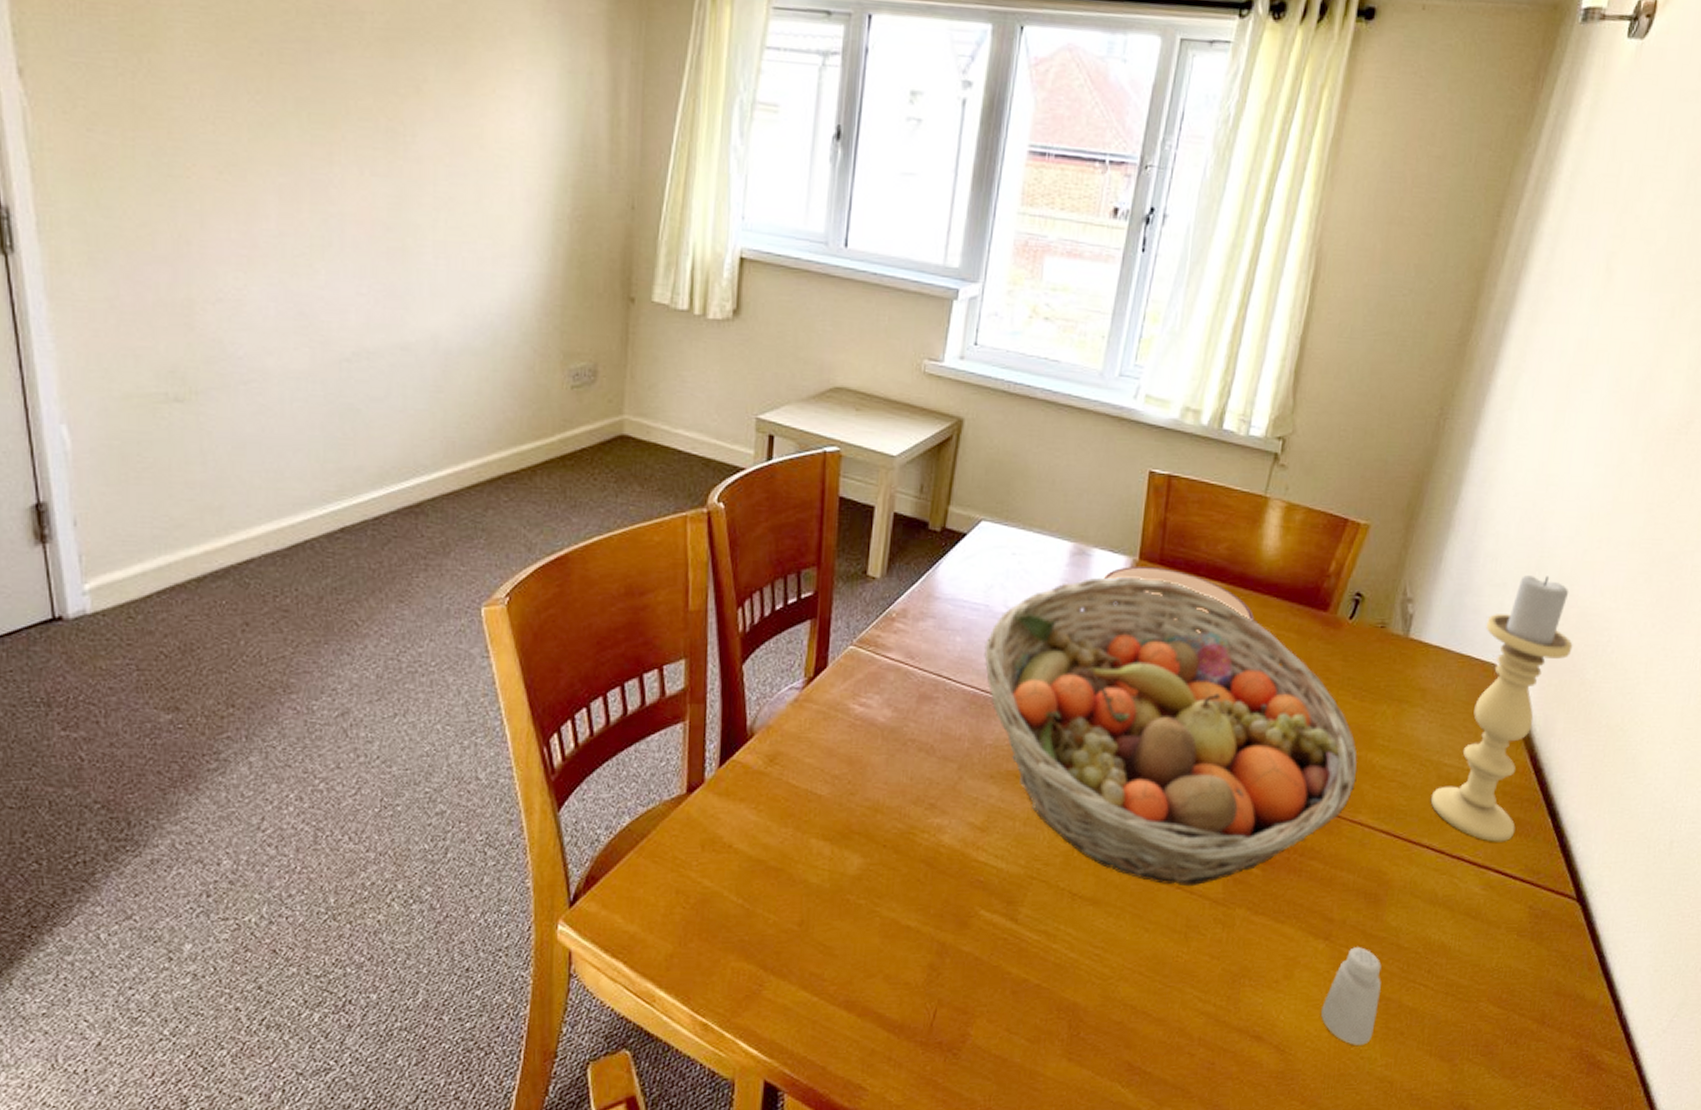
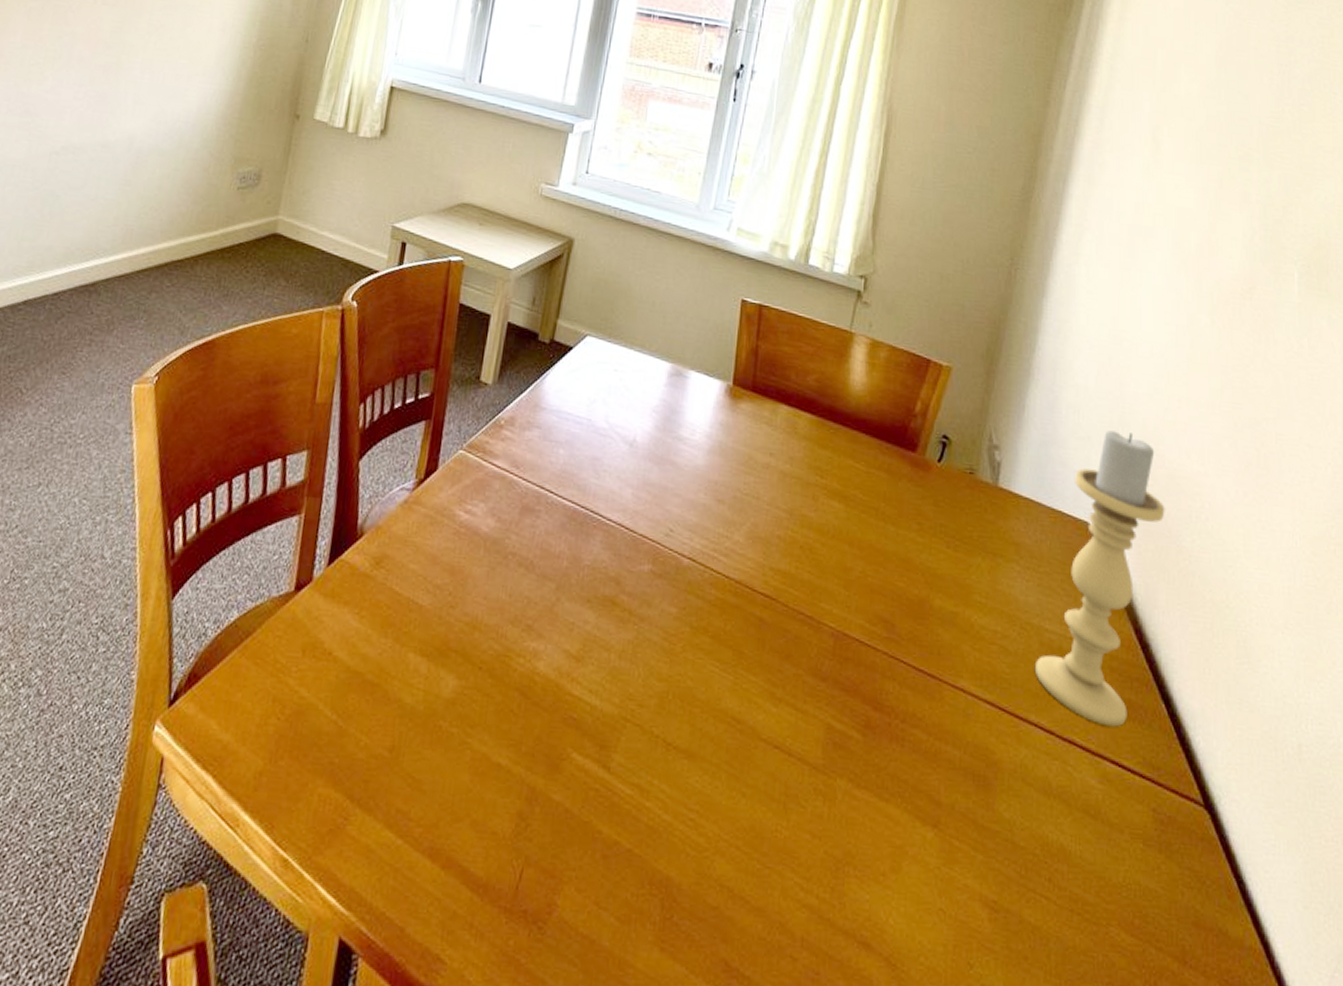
fruit basket: present [984,577,1358,887] -> none [585,400,956,747]
plate: present [1103,567,1255,633] -> none [698,391,845,465]
saltshaker: present [1321,947,1382,1045] -> none [934,840,998,968]

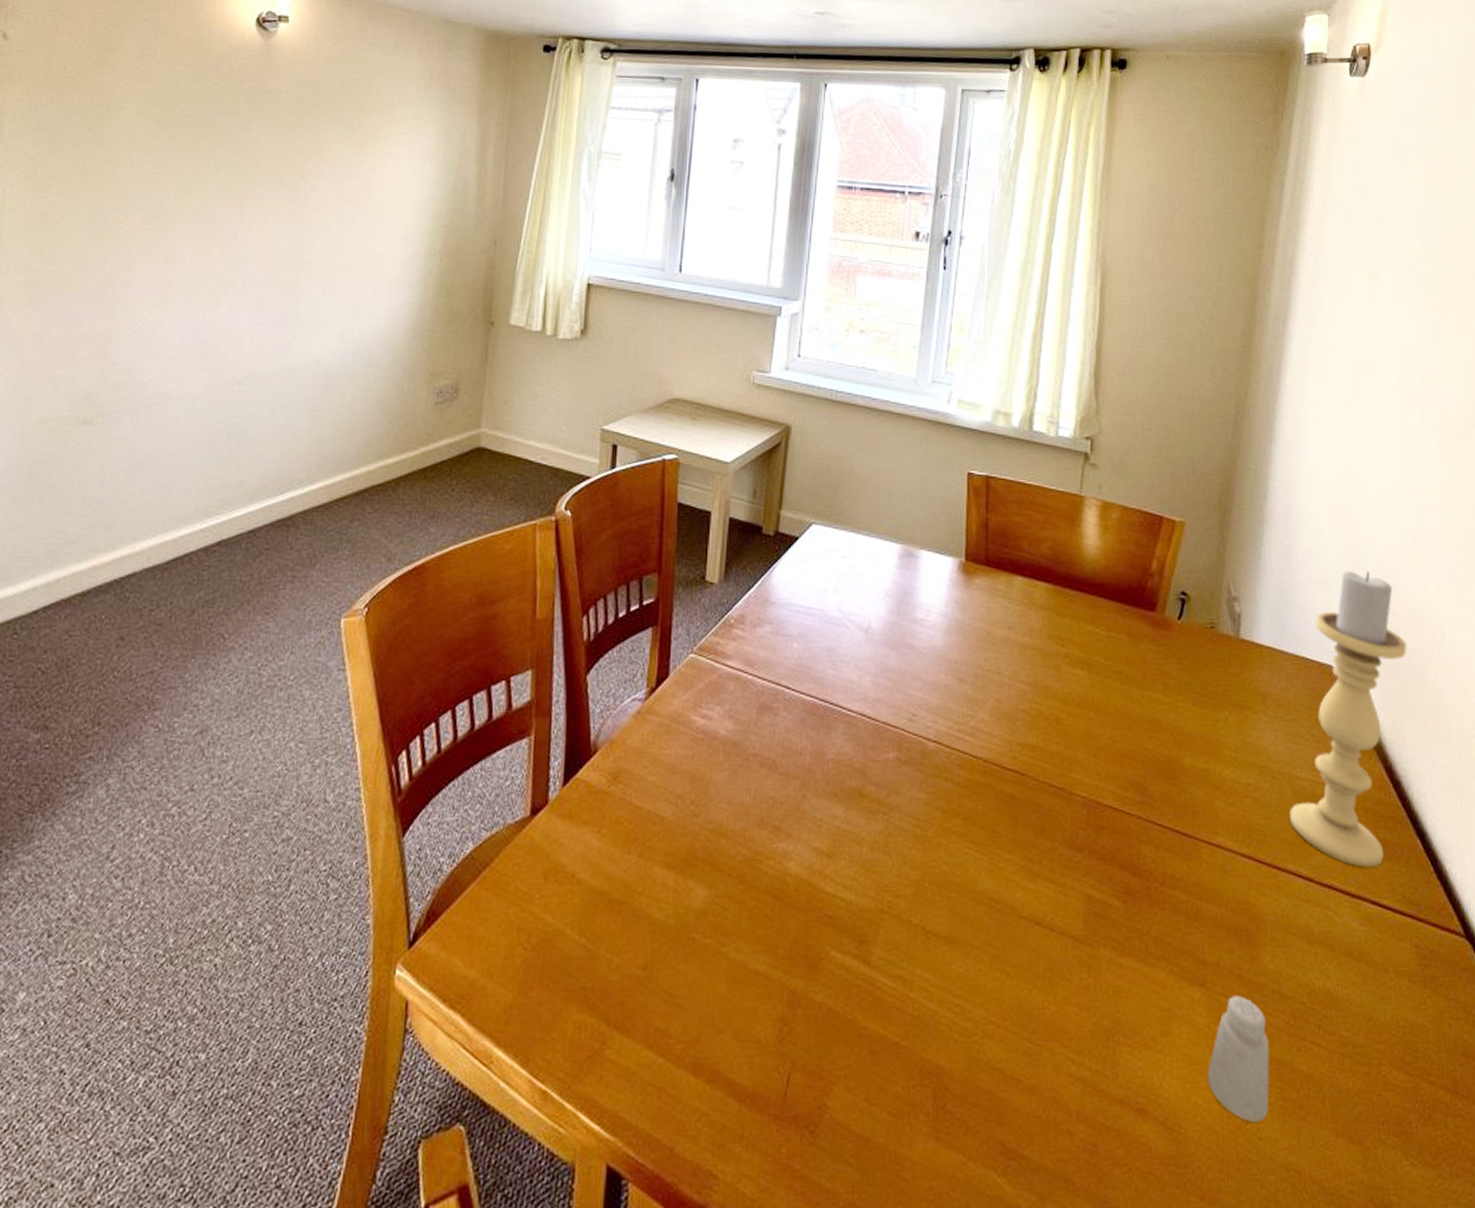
saltshaker: none [934,840,998,968] -> present [1208,996,1270,1122]

